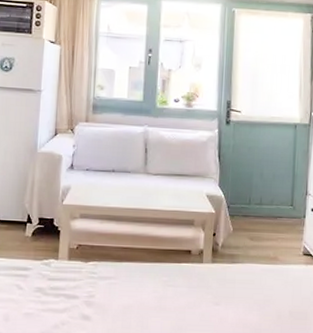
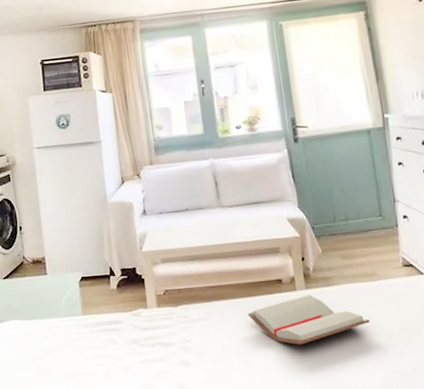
paperback book: none [153,268,264,314] -> present [248,294,370,345]

